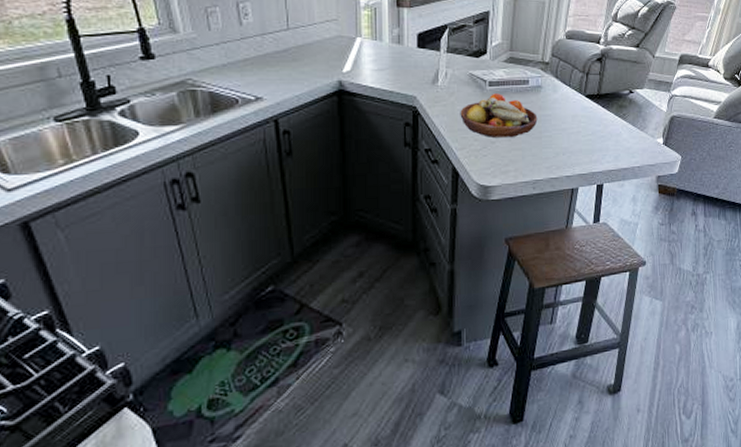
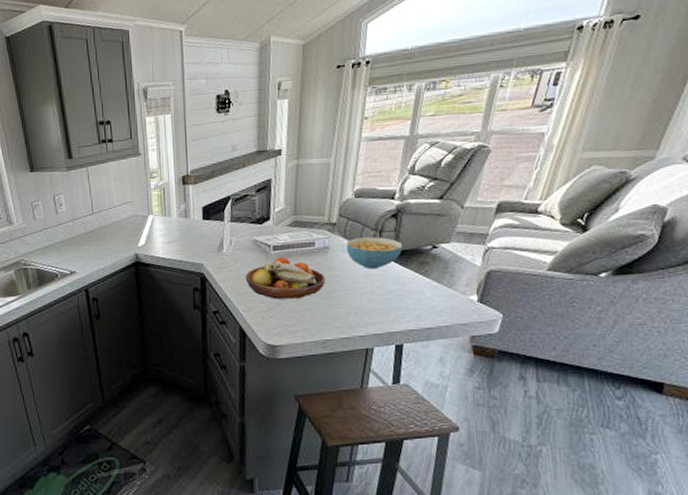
cereal bowl: none [557,79,606,110] -> present [346,237,403,269]

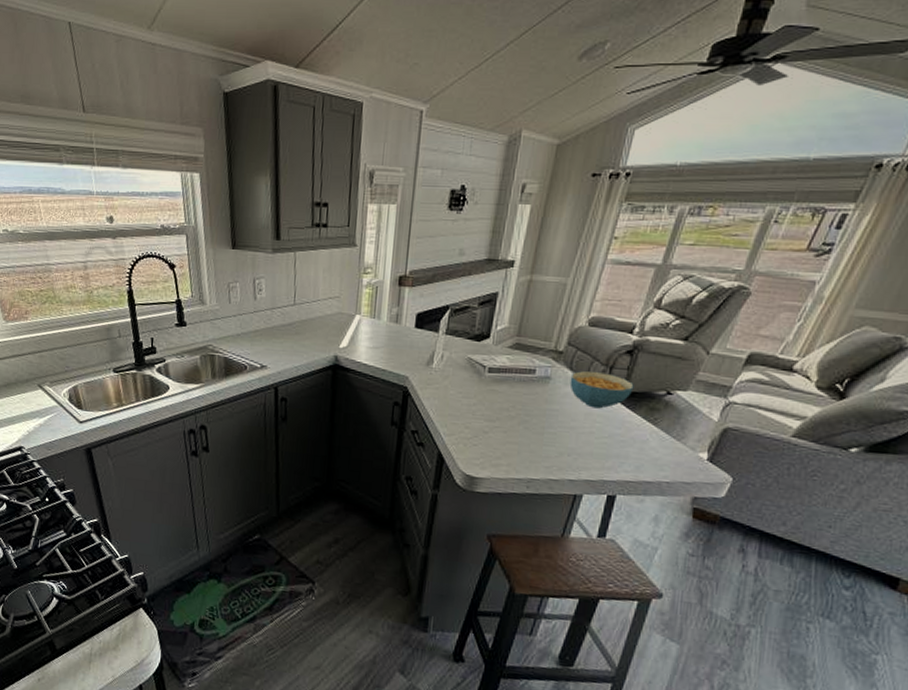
fruit bowl: present [245,257,326,299] -> none [452,381,542,430]

